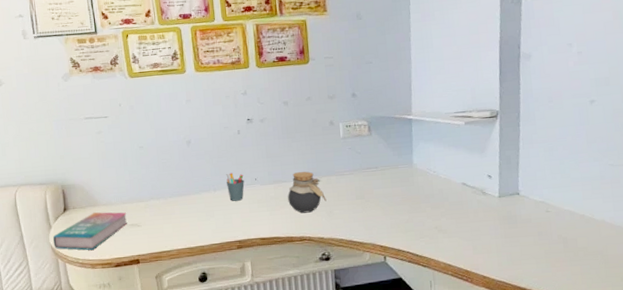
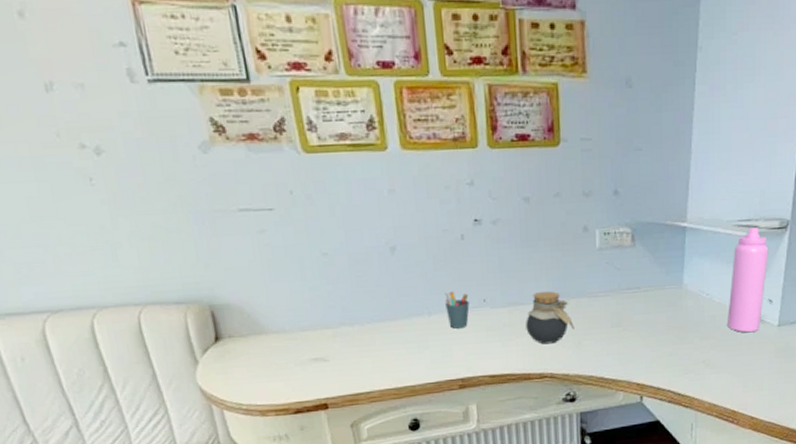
book: present [52,212,128,250] -> none [201,341,310,393]
water bottle: none [453,117,484,203] -> present [728,226,769,333]

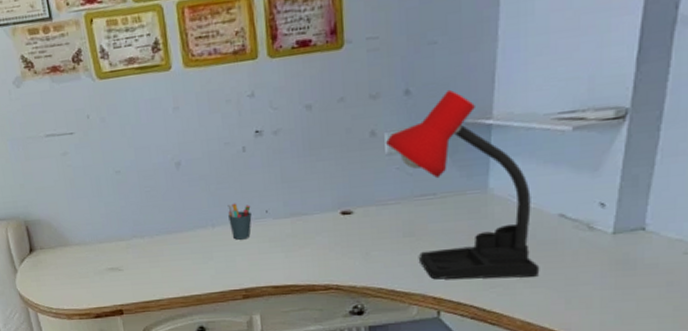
jar: present [526,290,575,345] -> none [309,200,362,255]
desk lamp: none [596,193,724,367] -> present [385,89,540,280]
water bottle: present [728,226,769,333] -> none [545,118,600,242]

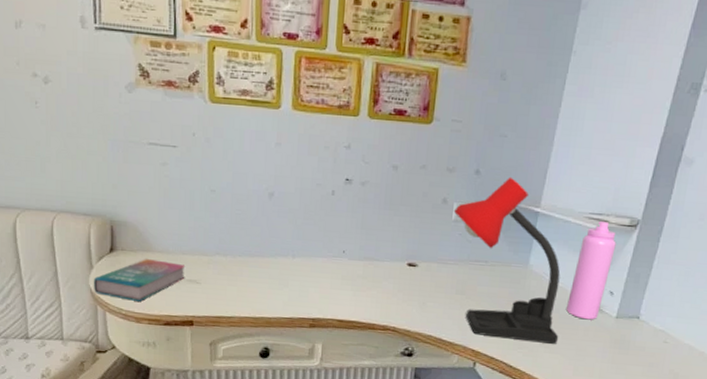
book: none [20,253,107,298] -> present [93,258,186,301]
pen holder: present [227,203,252,240] -> none [309,239,331,273]
water bottle: none [545,118,600,242] -> present [566,220,617,320]

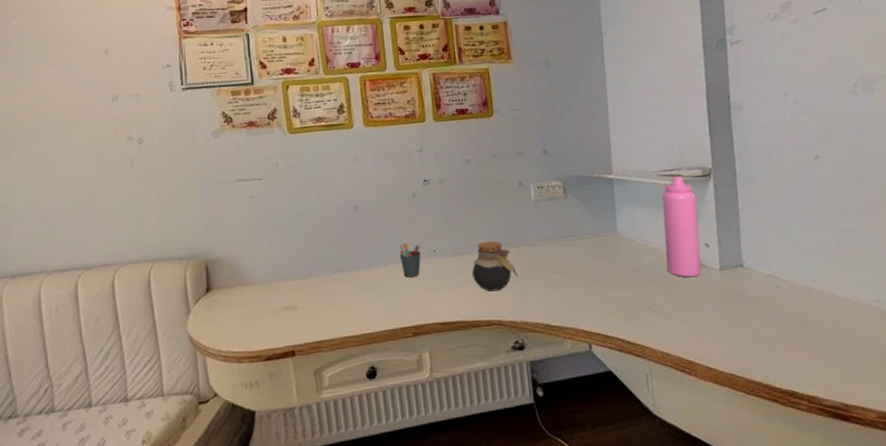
book: present [93,258,186,301] -> none [191,292,282,340]
pen holder: none [309,239,331,273] -> present [399,243,421,278]
jar: none [377,251,422,300] -> present [472,240,518,292]
desk lamp: present [453,176,561,344] -> none [531,150,669,314]

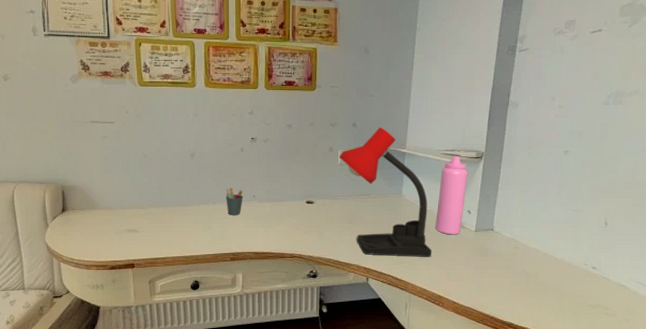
jar: present [472,240,518,292] -> none [283,192,319,232]
desk lamp: none [531,150,669,314] -> present [338,126,432,257]

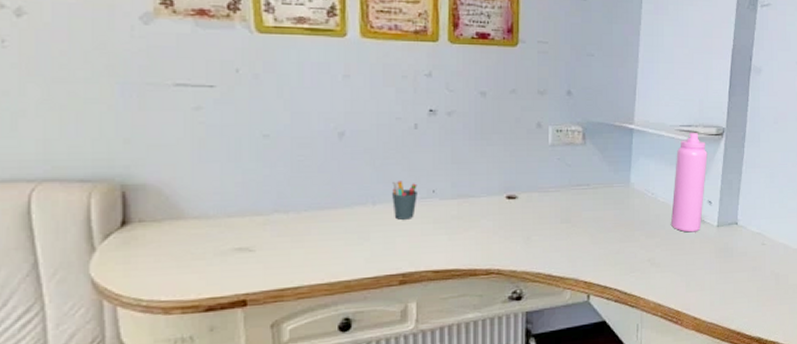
desk lamp: present [338,126,432,257] -> none [549,95,668,264]

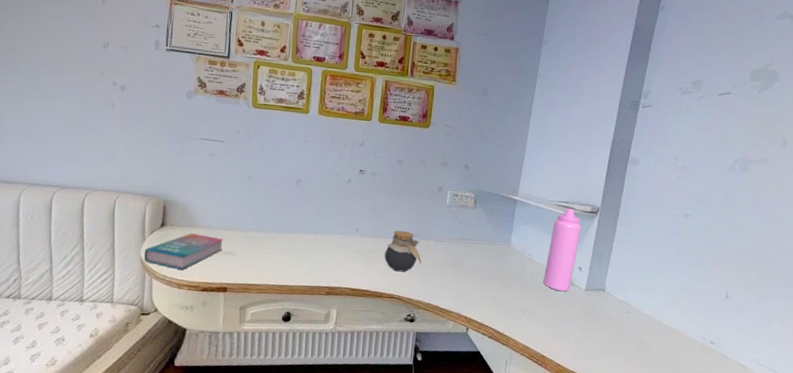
book: none [95,227,233,287] -> present [144,232,224,270]
pen holder: present [392,180,417,220] -> none [327,218,346,248]
jar: none [475,184,524,239] -> present [384,230,422,272]

